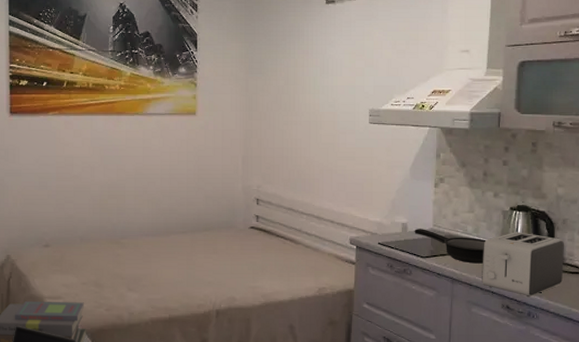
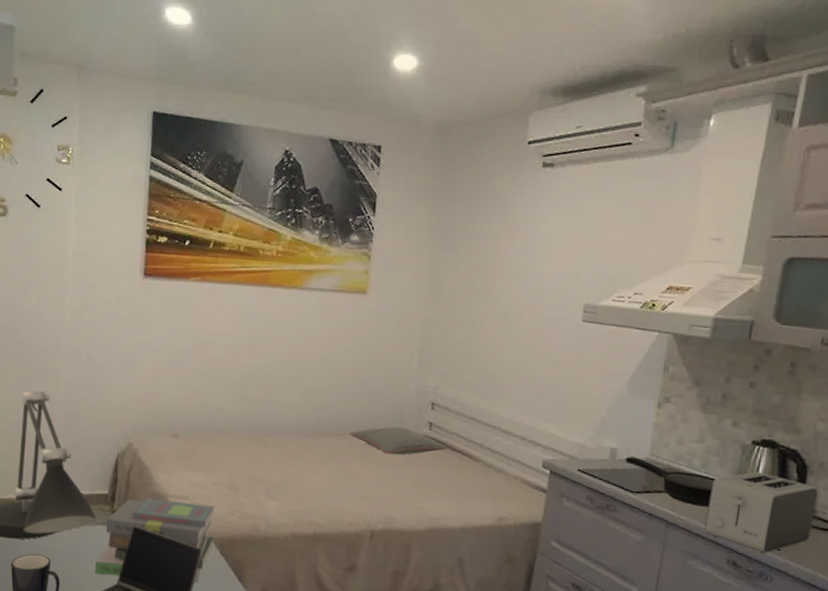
pillow: none [192,222,272,245] -> present [349,427,447,455]

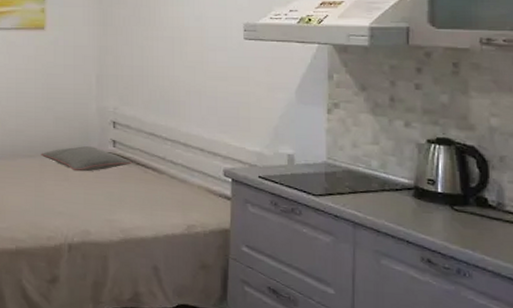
frying pan: present [625,456,717,507] -> none [303,161,397,206]
toaster: present [704,471,818,555] -> none [392,169,504,251]

